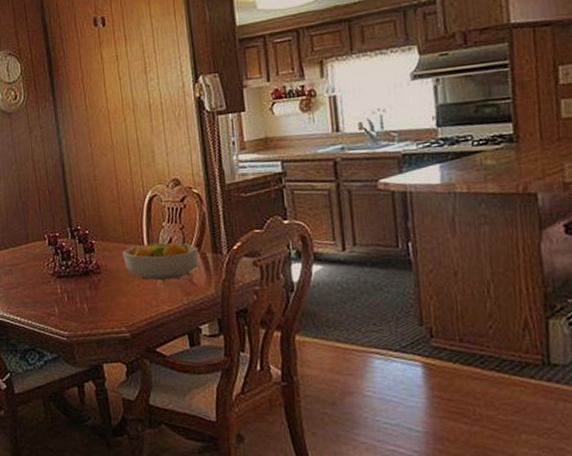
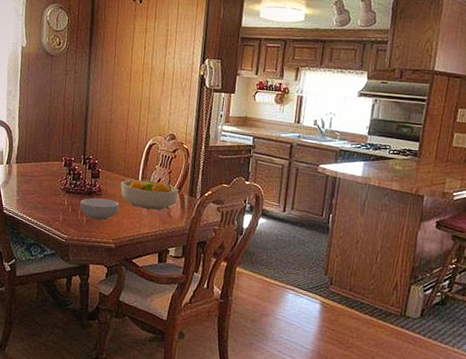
cereal bowl: none [76,276,127,305] -> present [80,198,120,220]

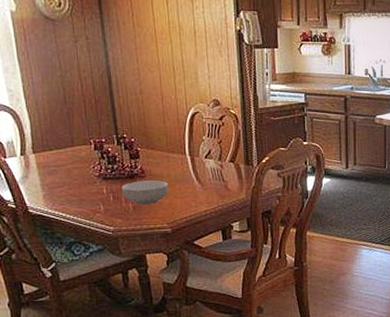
fruit bowl: present [120,179,179,210] -> none [166,152,234,186]

